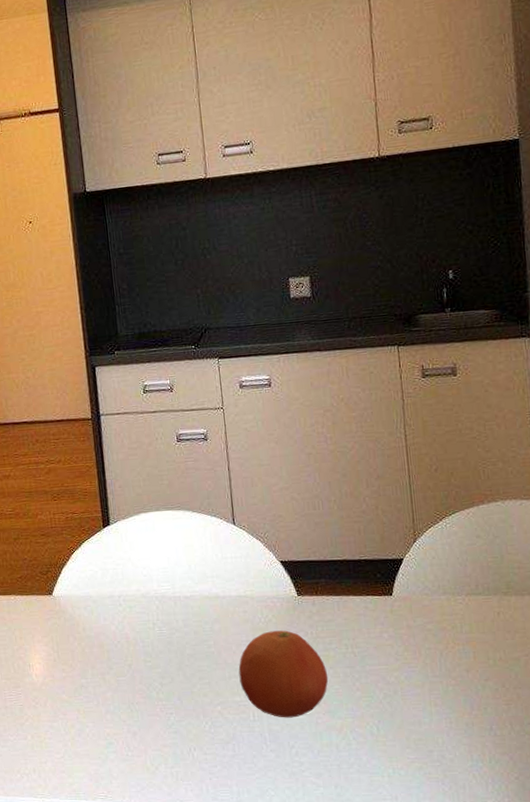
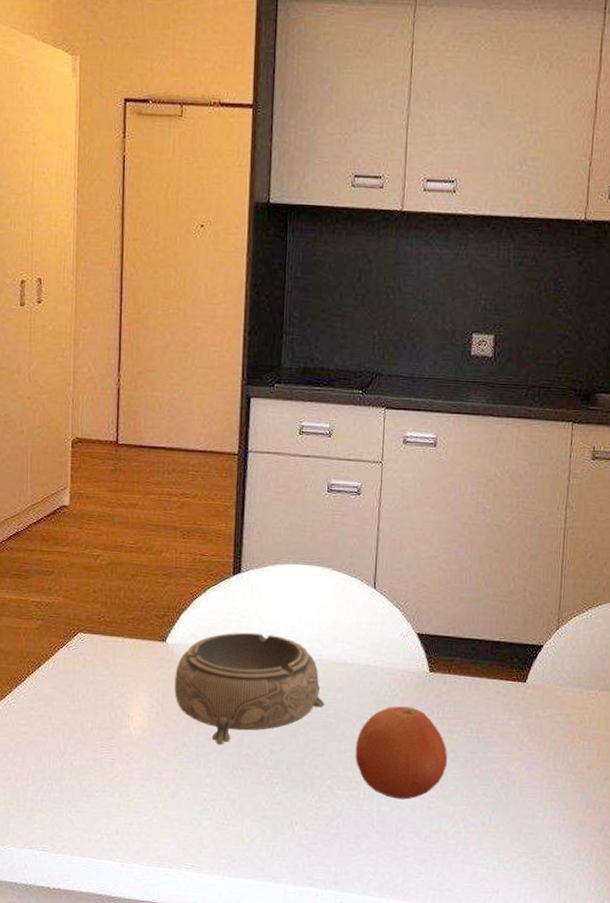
decorative bowl: none [65,577,205,683] -> present [174,632,325,745]

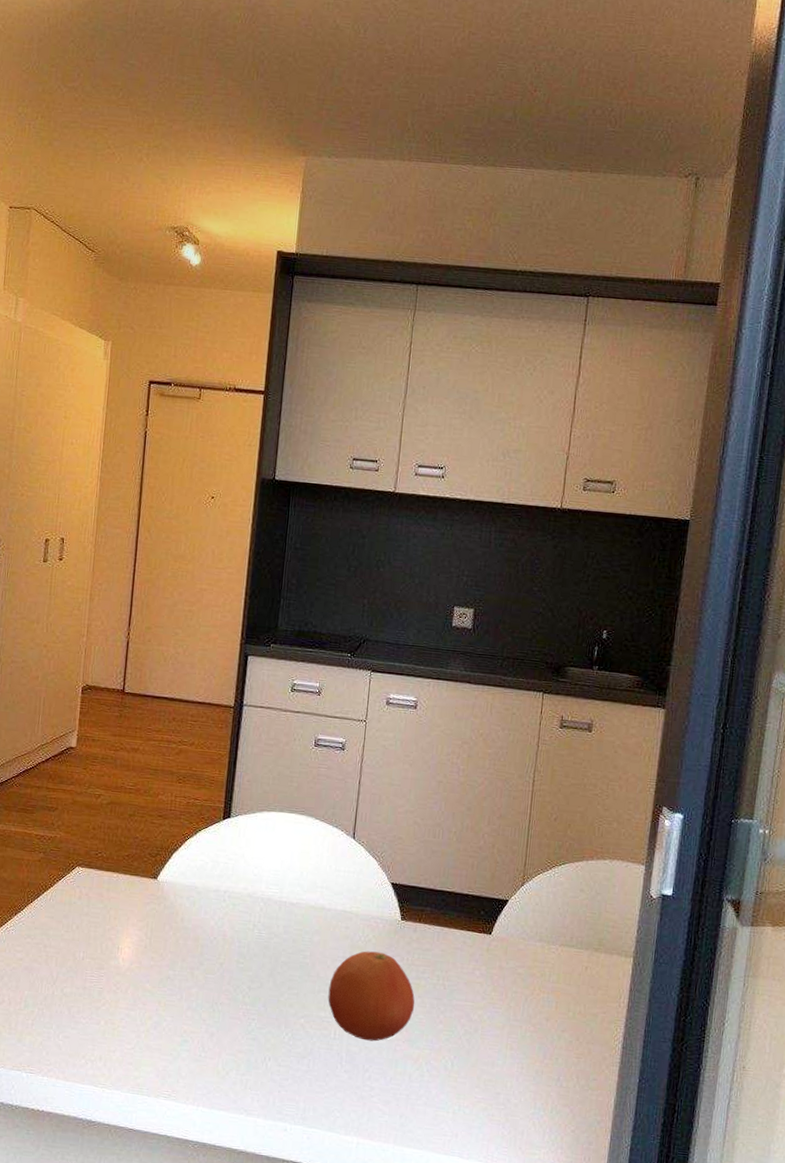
decorative bowl: present [174,632,325,745] -> none [162,873,303,980]

